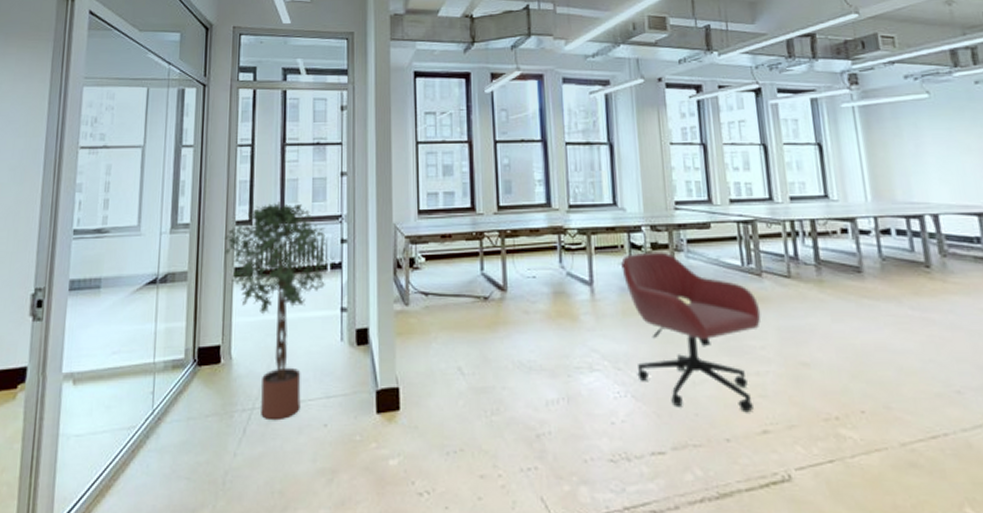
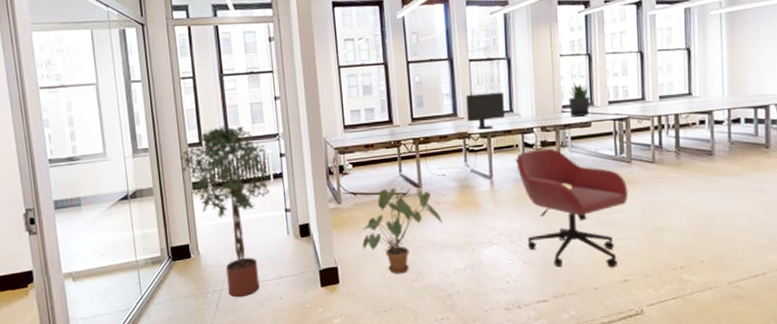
house plant: none [432,290,533,403] -> present [362,188,444,274]
computer monitor: none [562,181,608,224] -> present [466,92,505,129]
planter: none [681,175,708,216] -> present [568,82,590,117]

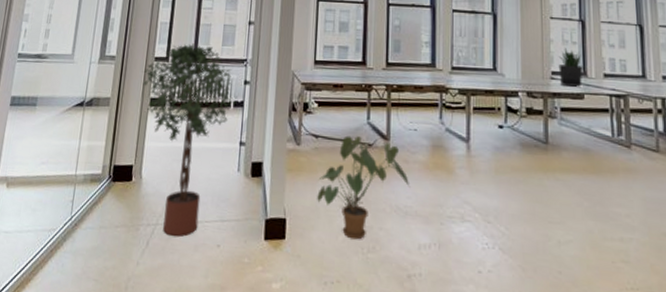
computer monitor: present [466,92,505,129] -> none [446,45,488,85]
office chair: present [516,148,629,268] -> none [497,116,628,276]

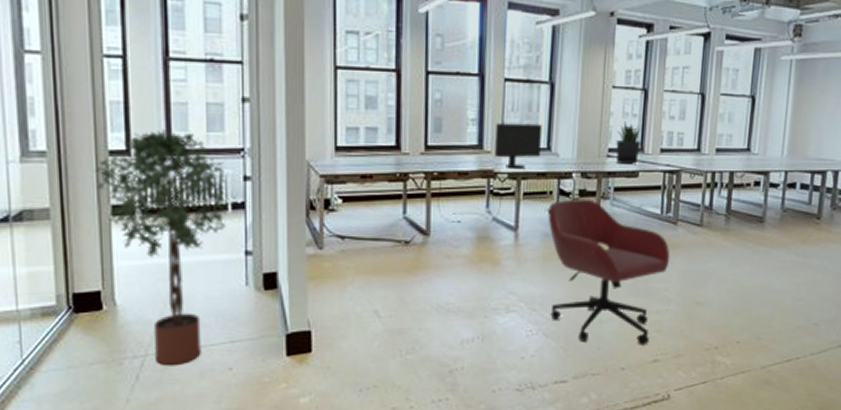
house plant: present [317,135,410,240] -> none [347,234,453,343]
computer monitor: none [446,45,488,85] -> present [495,122,543,168]
office chair: none [497,116,628,276] -> present [548,199,670,345]

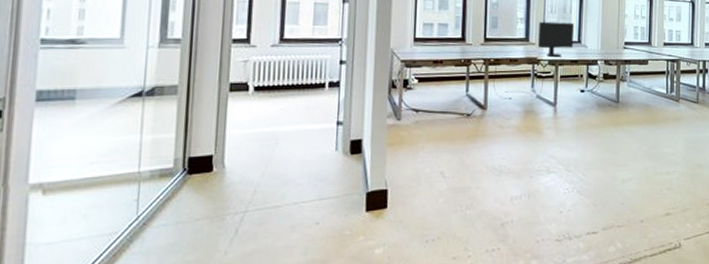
potted tree: present [96,129,236,365] -> none [219,23,332,220]
office chair: present [548,199,670,345] -> none [579,81,675,201]
planter: present [616,122,641,164] -> none [630,22,649,54]

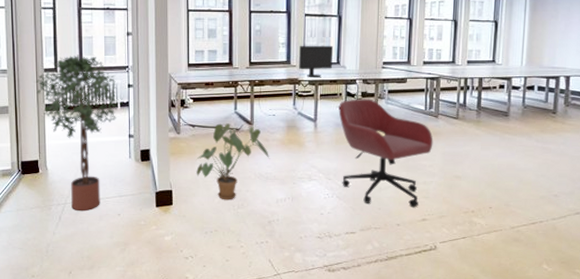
potted tree: none [219,23,332,220] -> present [36,54,123,210]
house plant: none [418,108,505,200] -> present [196,123,270,200]
office chair: none [579,81,675,201] -> present [338,99,433,208]

